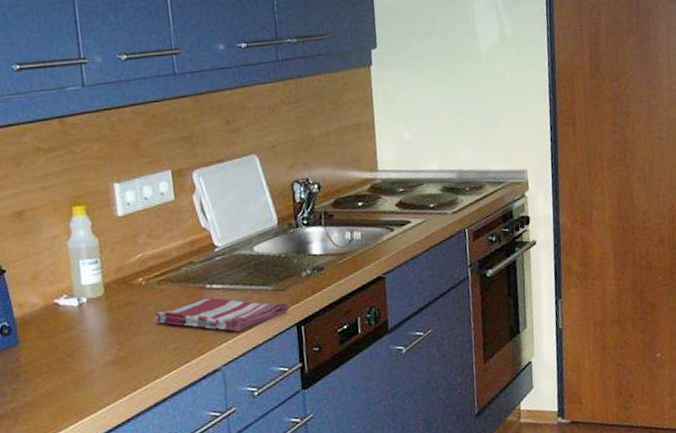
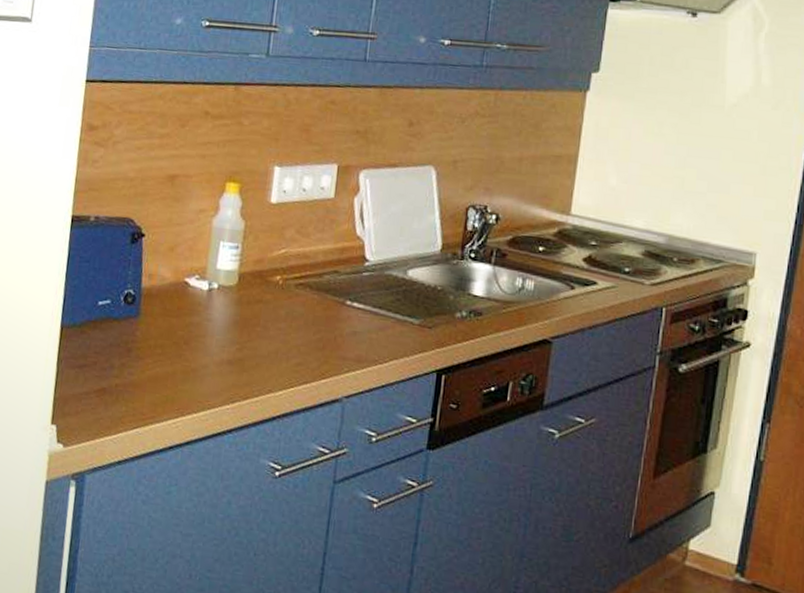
dish towel: present [155,298,289,332] -> none [284,315,432,363]

